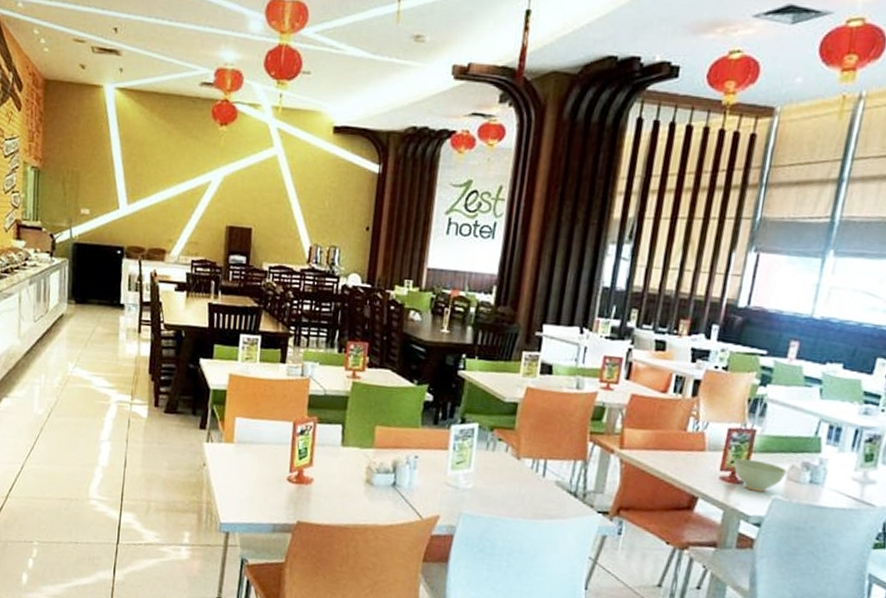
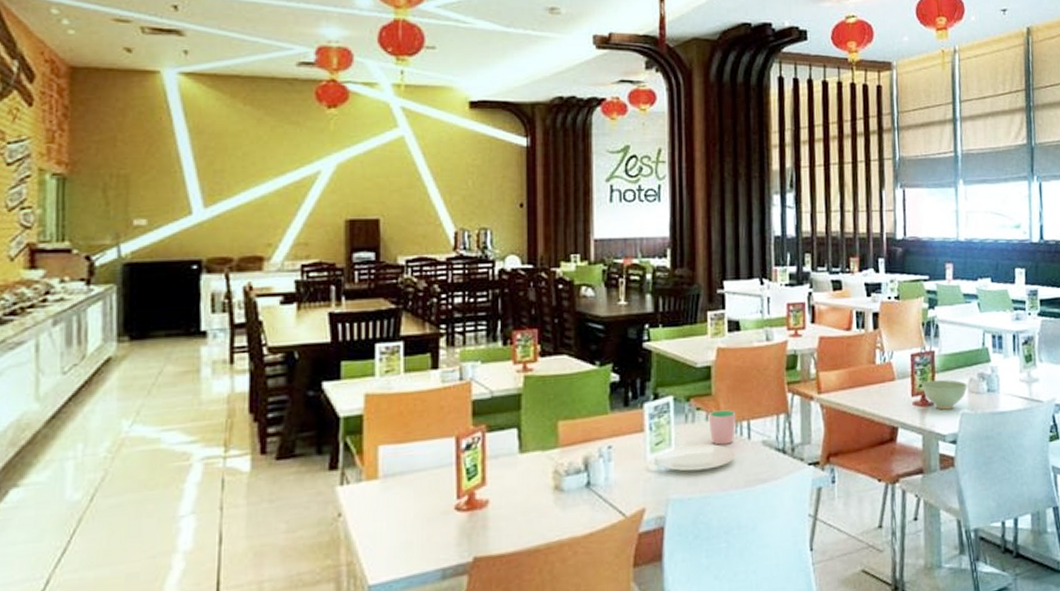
plate: none [453,468,528,496] -> present [654,443,735,472]
cup: none [507,444,535,477] -> present [709,410,737,445]

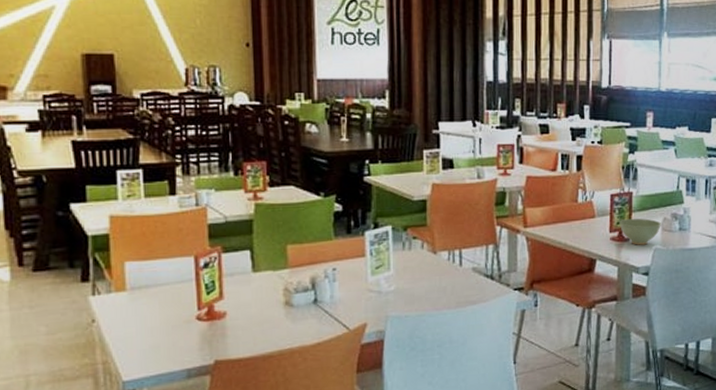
plate: present [654,443,735,472] -> none [375,268,448,293]
cup: present [709,410,737,445] -> none [425,239,449,270]

